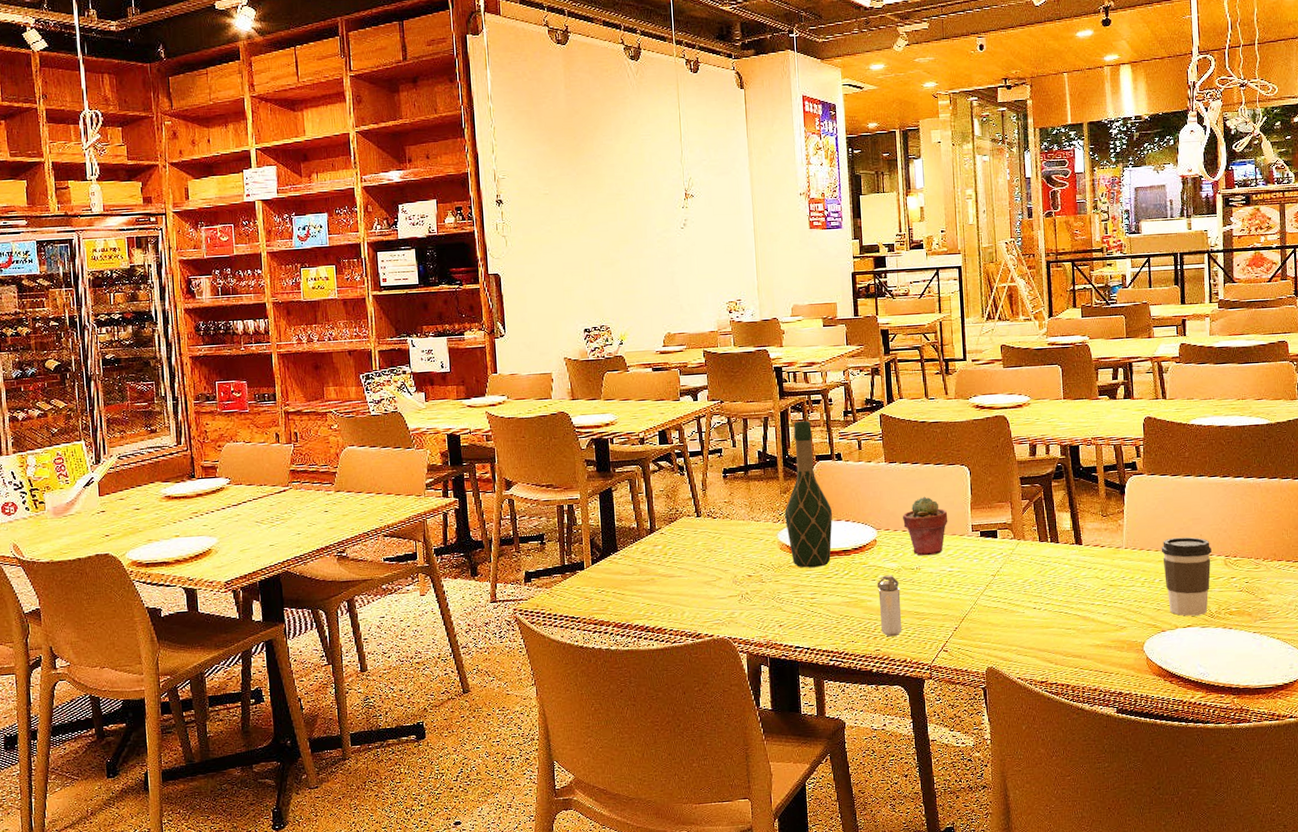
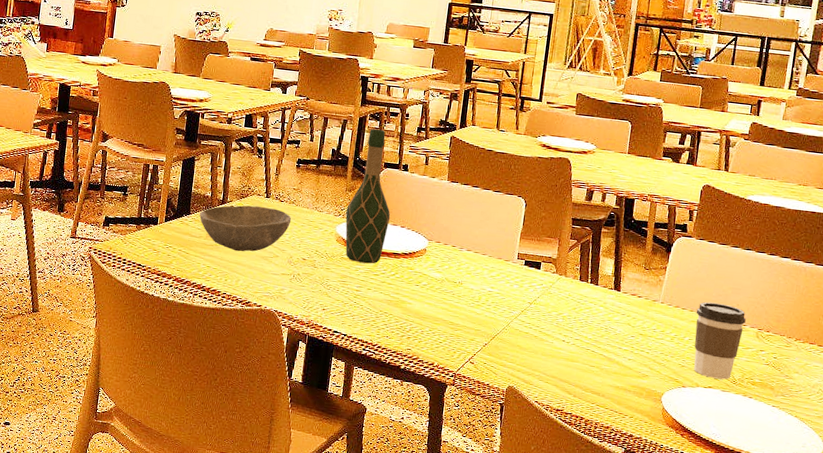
bowl: none [627,527,729,582] -> present [199,205,292,252]
shaker: present [877,575,902,637] -> none [416,283,440,341]
potted succulent: present [903,496,948,556] -> none [454,218,498,274]

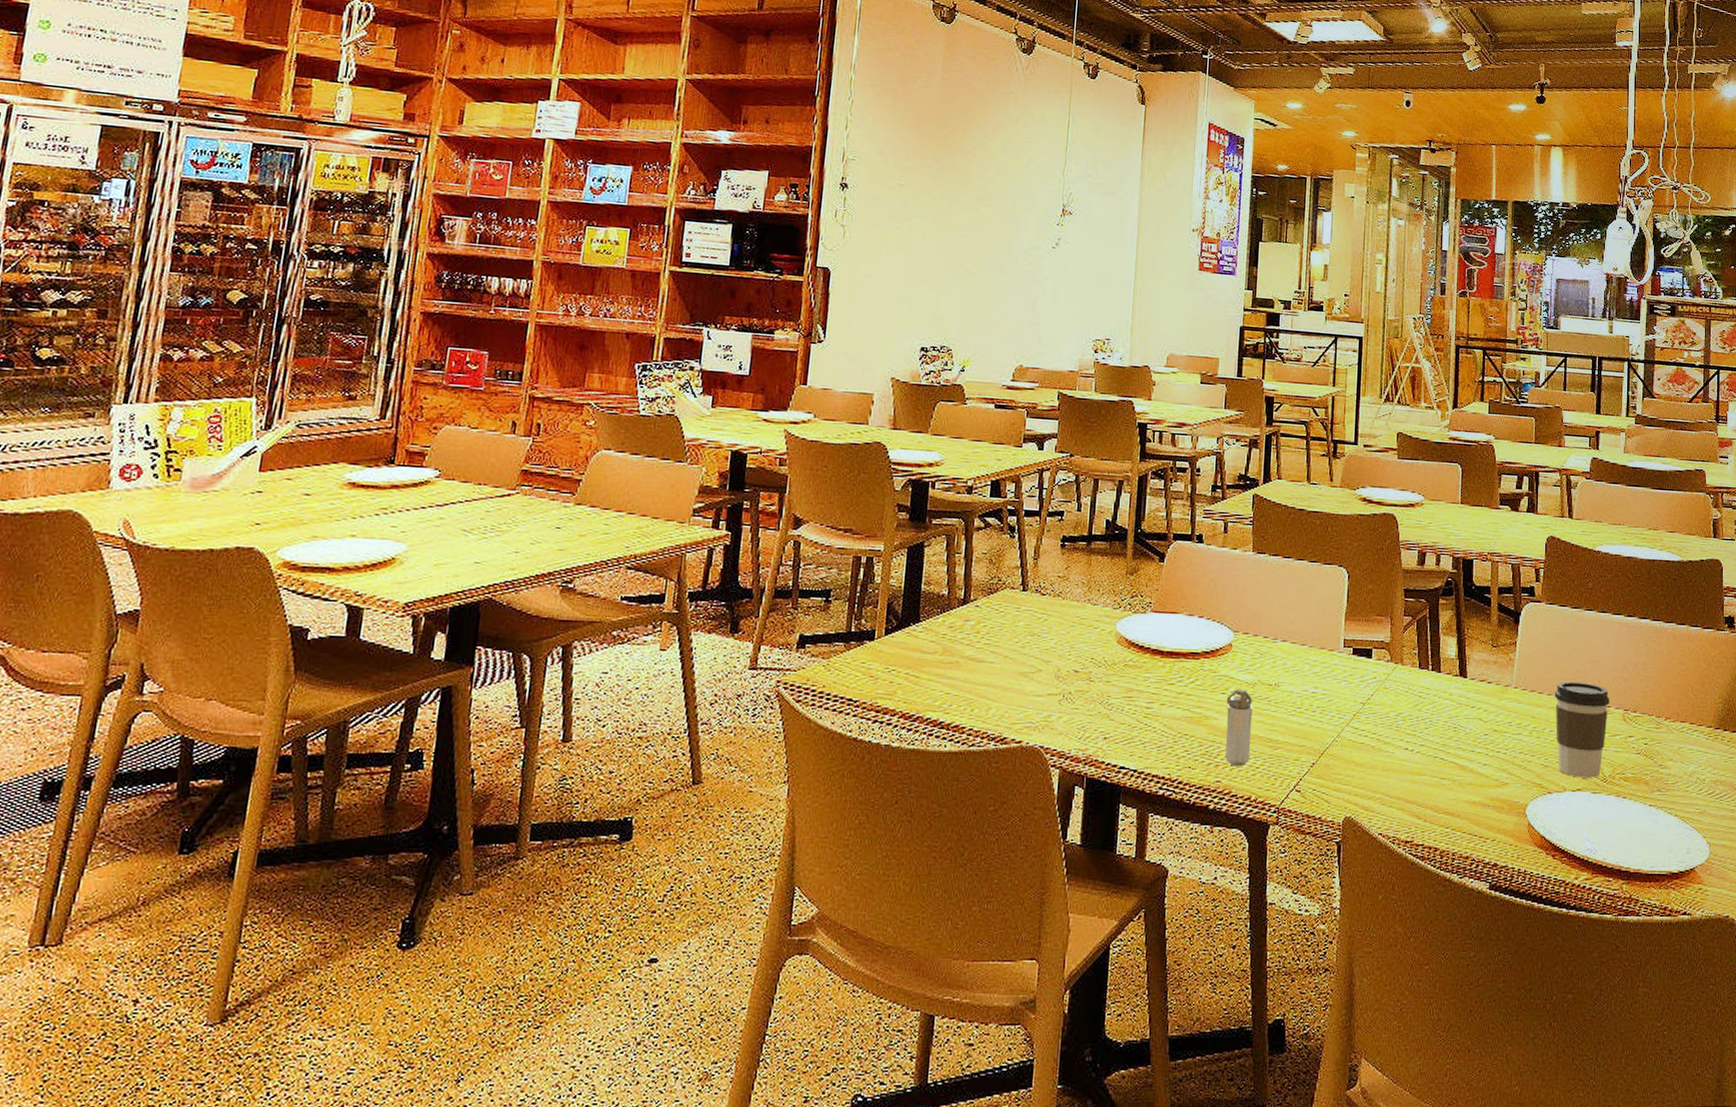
bowl: present [199,205,292,252] -> none [932,603,1058,669]
wine bottle: present [345,128,391,264] -> none [1127,489,1185,670]
shaker: none [416,283,440,341] -> present [1225,689,1253,767]

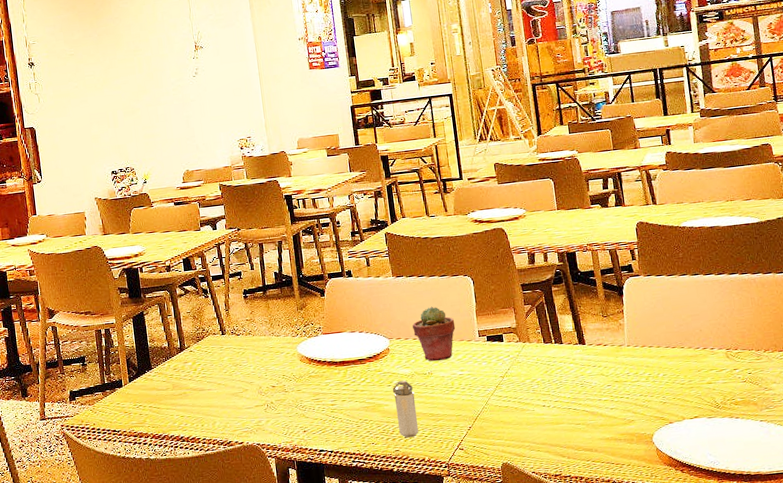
potted succulent: none [1265,598,1318,671] -> present [412,306,456,362]
coffee cup: present [1554,681,1610,778] -> none [662,332,714,408]

